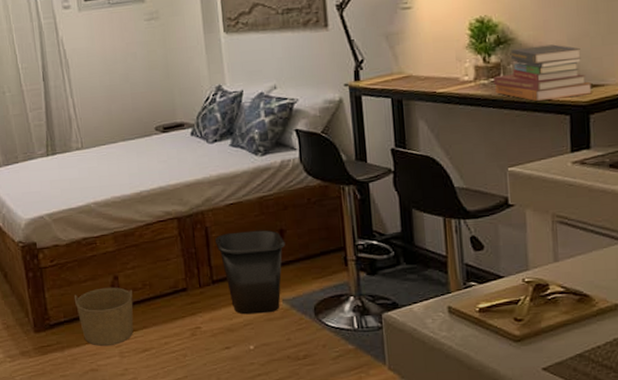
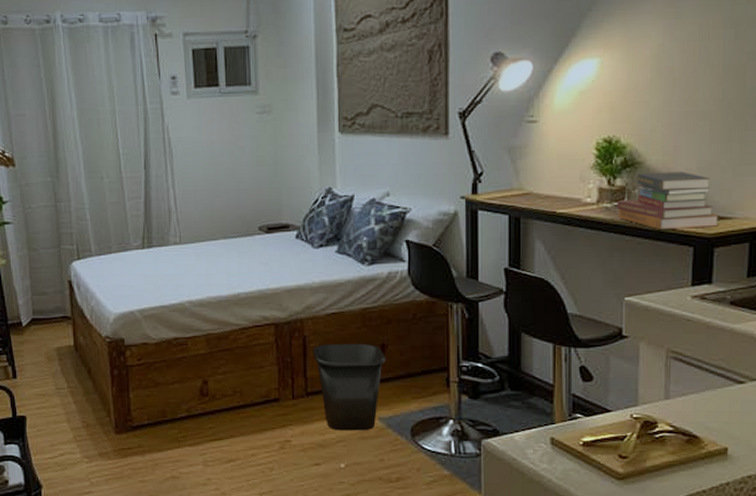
basket: present [74,287,134,346] -> none [159,391,222,453]

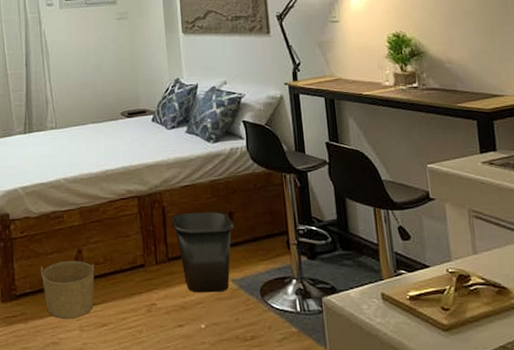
basket: none [159,391,222,453] -> present [40,260,95,319]
books: present [617,171,718,231] -> none [410,58,494,107]

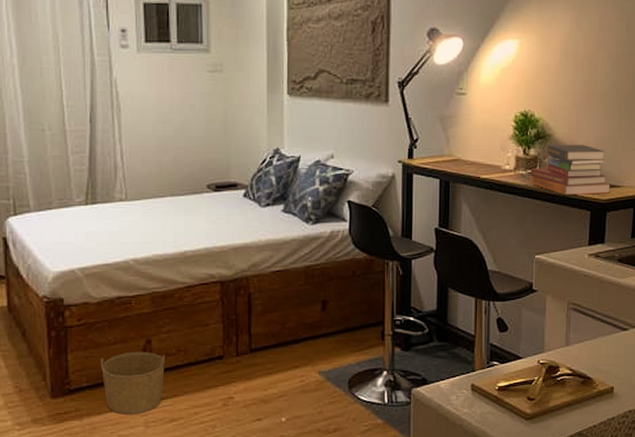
waste bin: present [171,211,234,293] -> none [258,300,327,386]
books: none [410,58,494,107] -> present [530,144,610,196]

